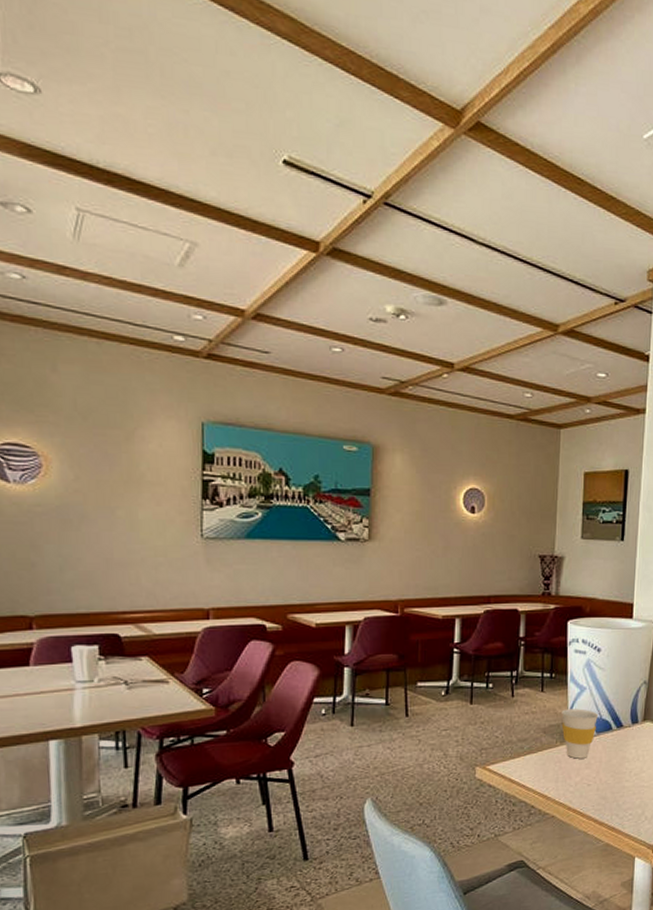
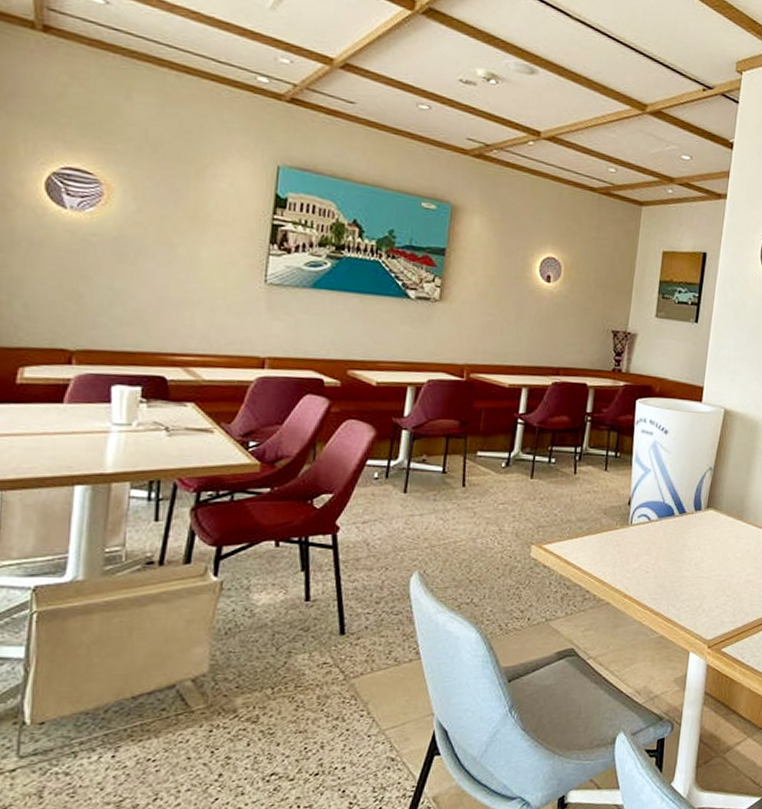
cup: present [561,709,599,759] -> none [623,491,662,544]

